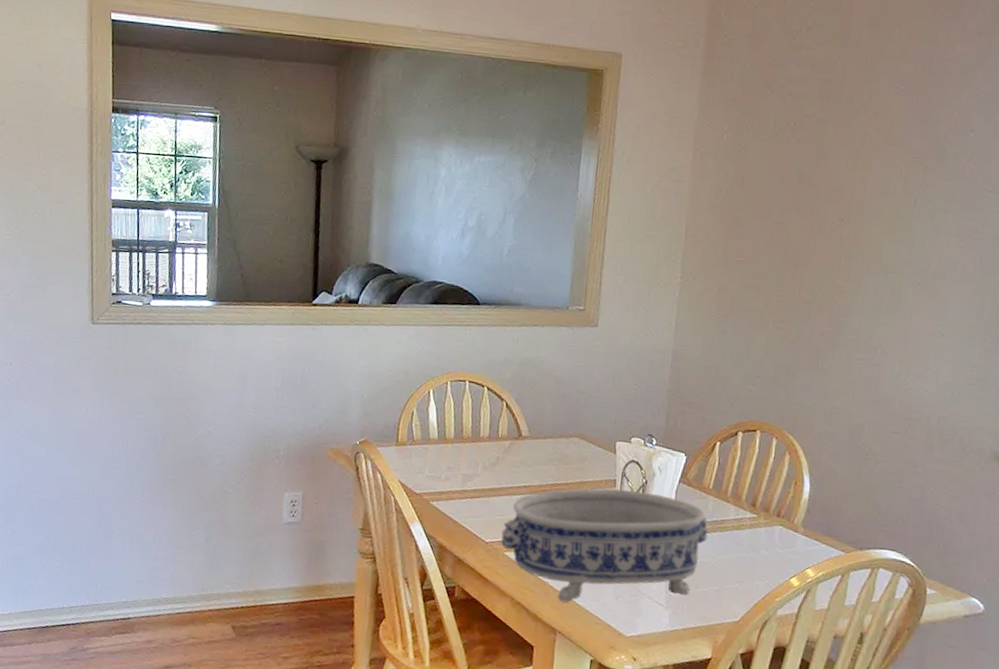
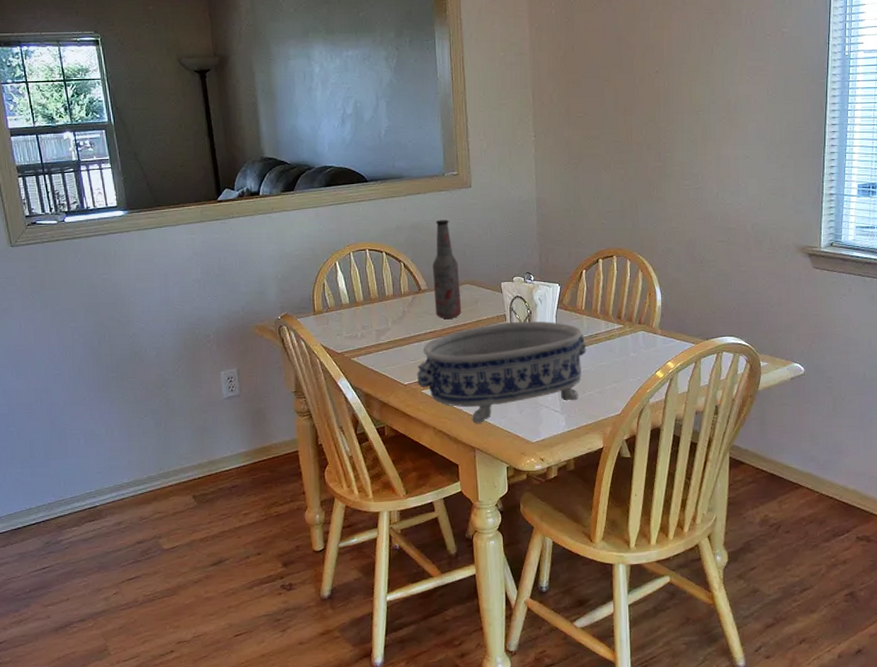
bottle: none [534,358,569,475] -> present [433,219,462,319]

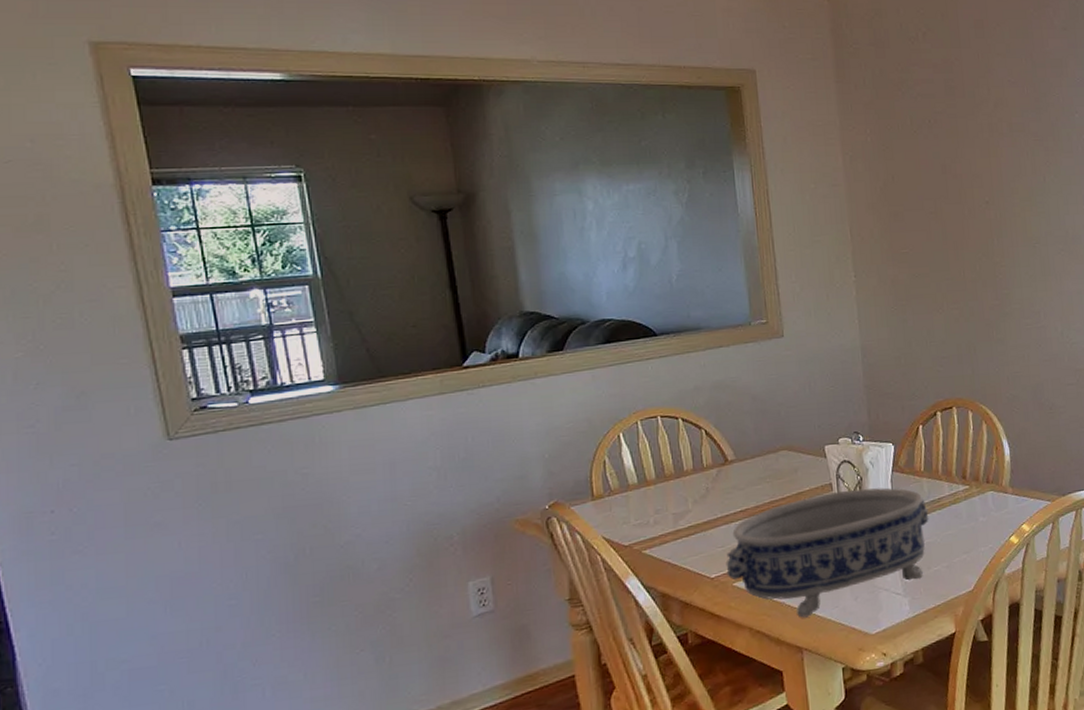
bottle: present [433,219,462,319] -> none [741,375,779,494]

